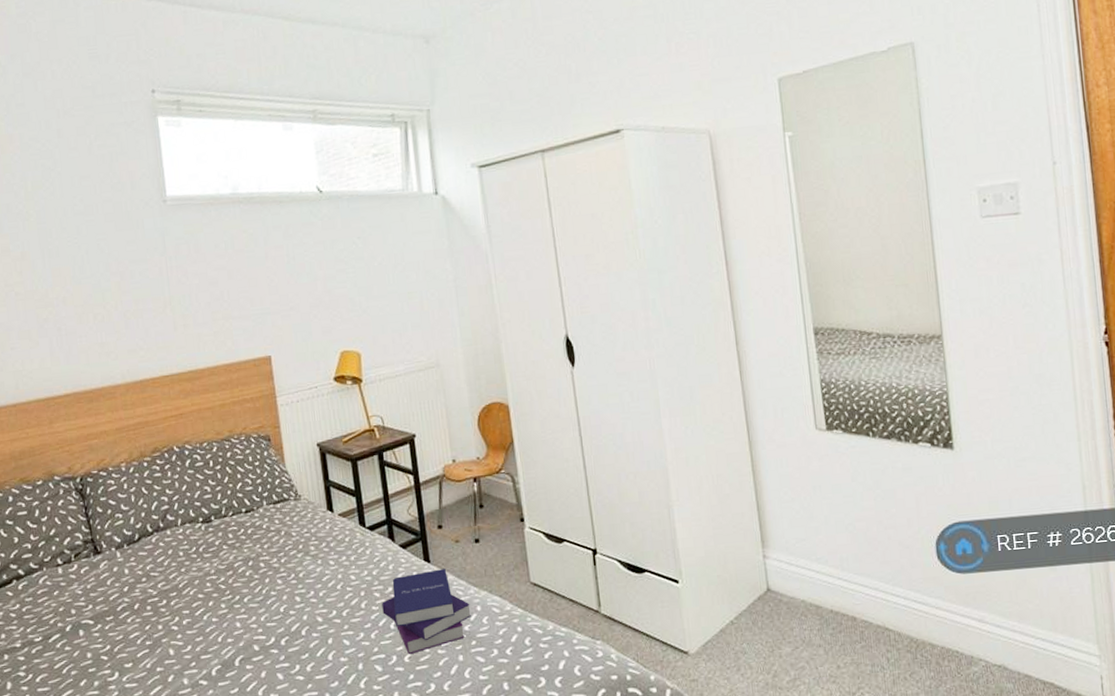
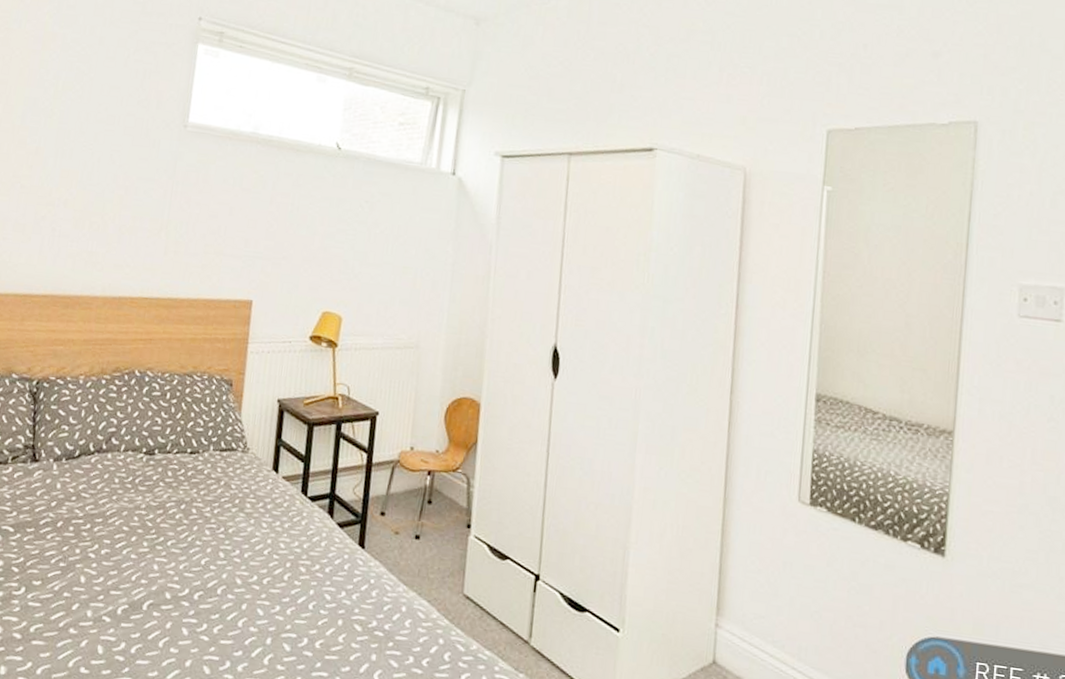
book: present [382,569,471,654] -> none [304,556,396,641]

